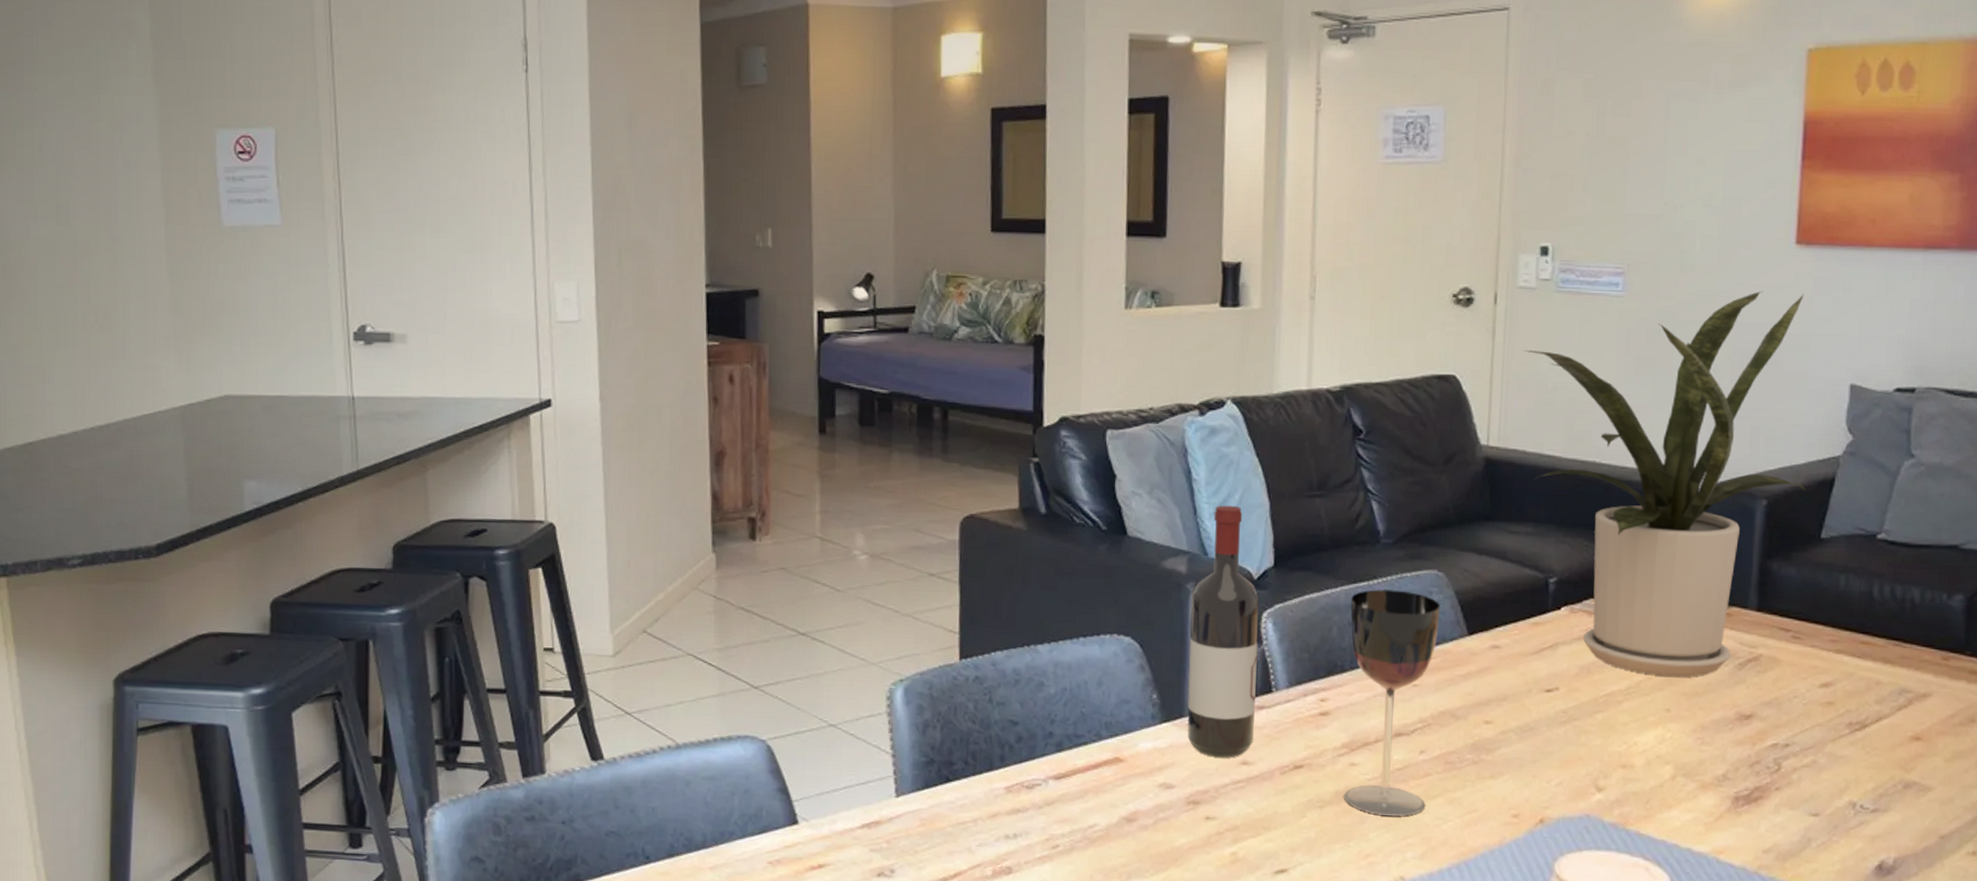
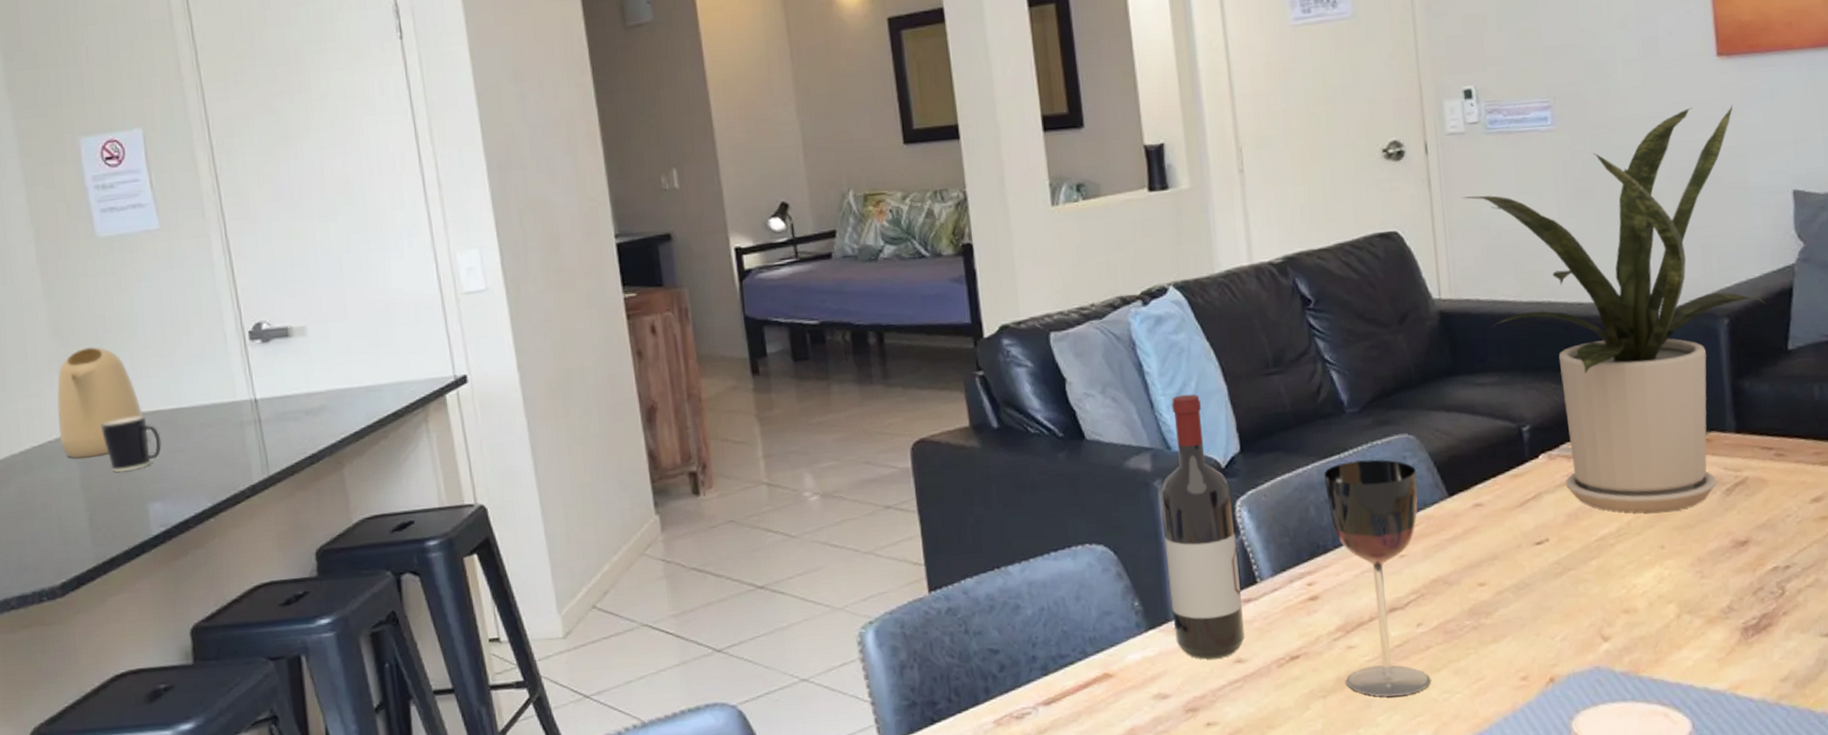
kettle: none [170,327,248,432] -> present [57,346,143,459]
mug: none [208,398,262,450] -> present [100,415,162,474]

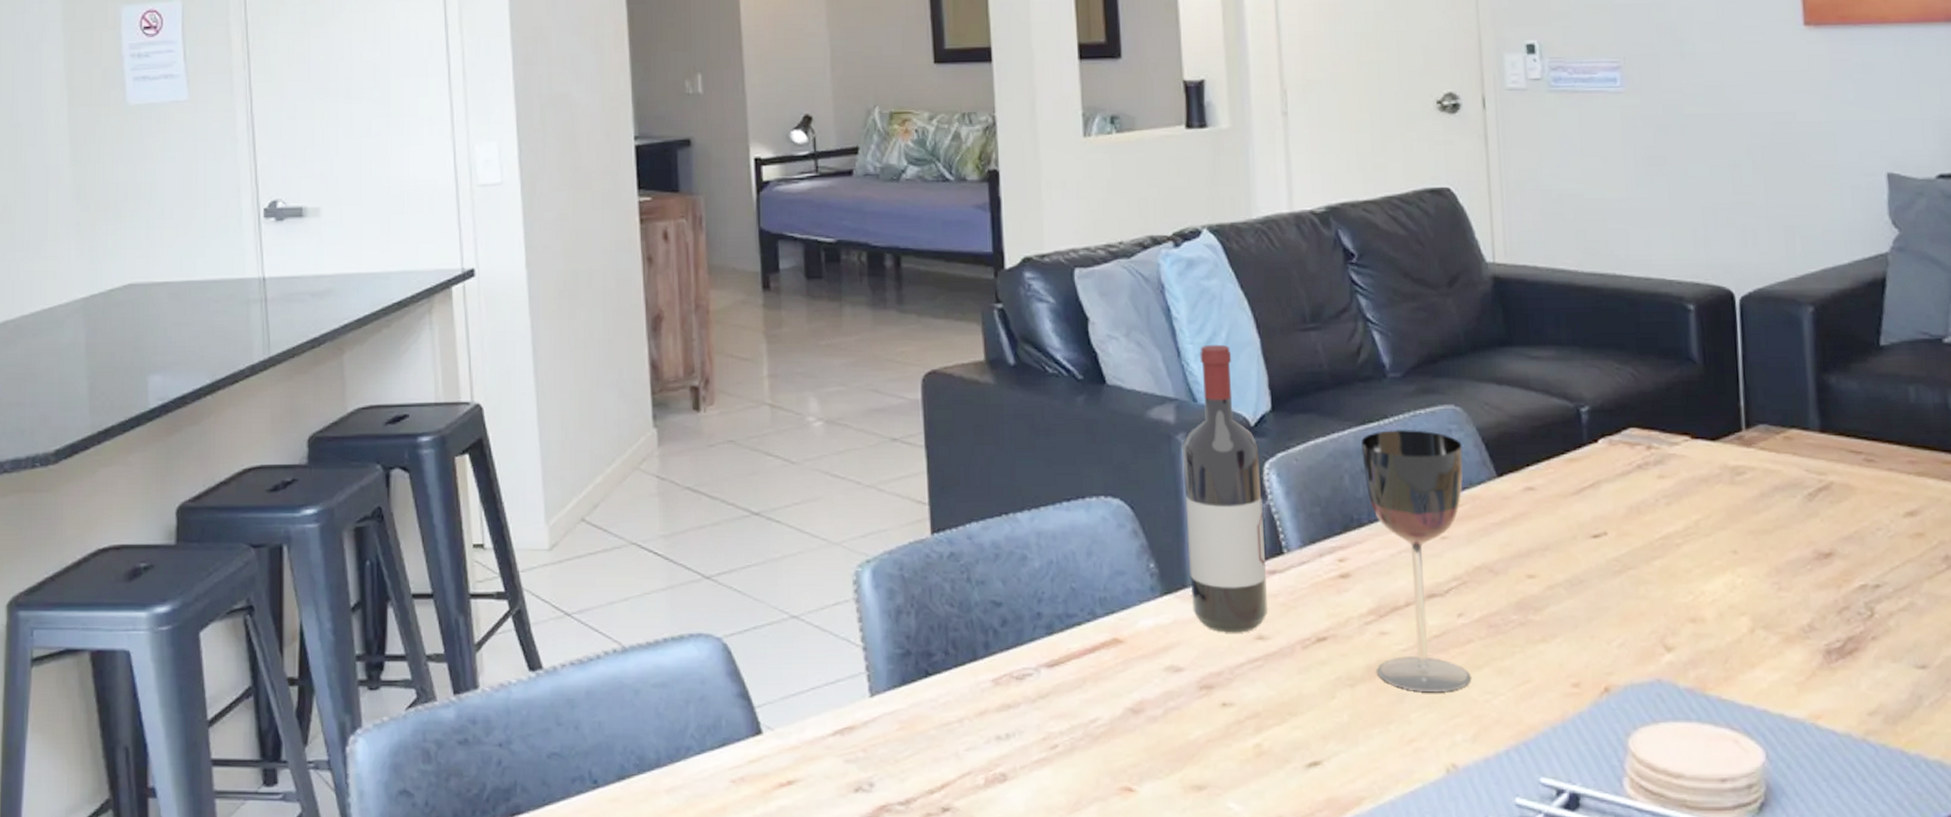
kettle: present [57,346,143,459] -> none [71,212,153,325]
mug: present [100,415,162,474] -> none [110,285,168,343]
house plant: present [1461,104,1766,513] -> none [1521,77,1855,513]

